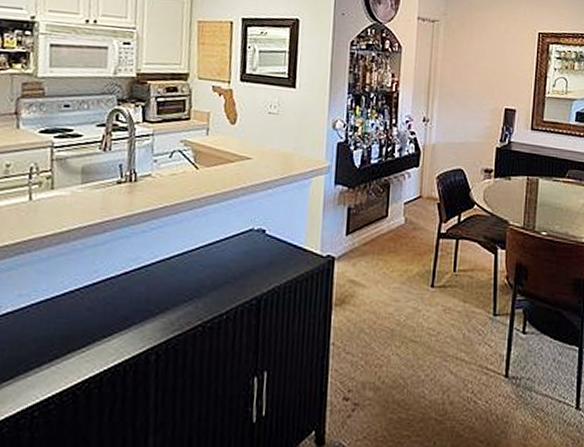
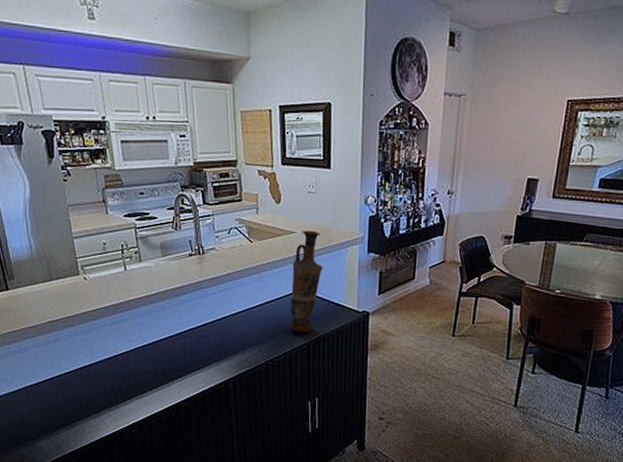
vase: none [236,156,282,283] -> present [290,230,323,332]

